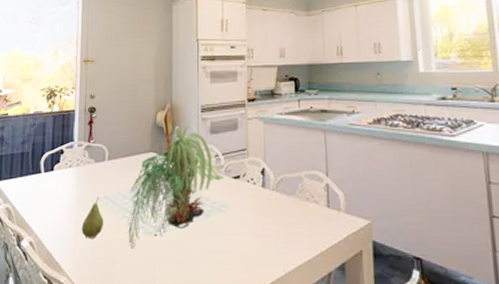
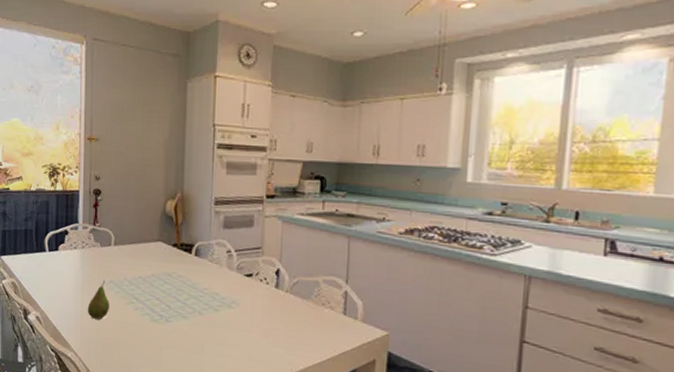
plant: present [127,125,225,250] -> none [133,217,237,334]

